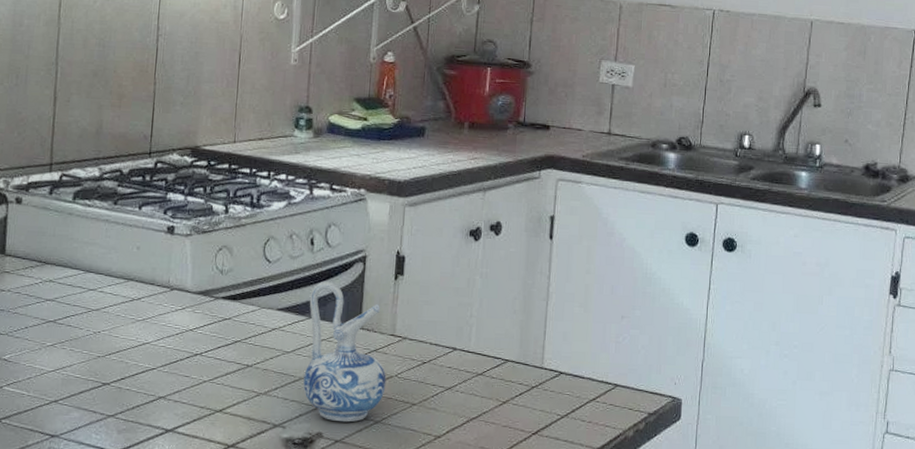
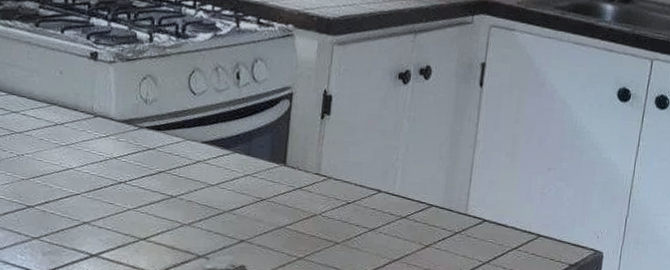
ceramic pitcher: present [303,281,386,422] -> none [227,116,310,257]

